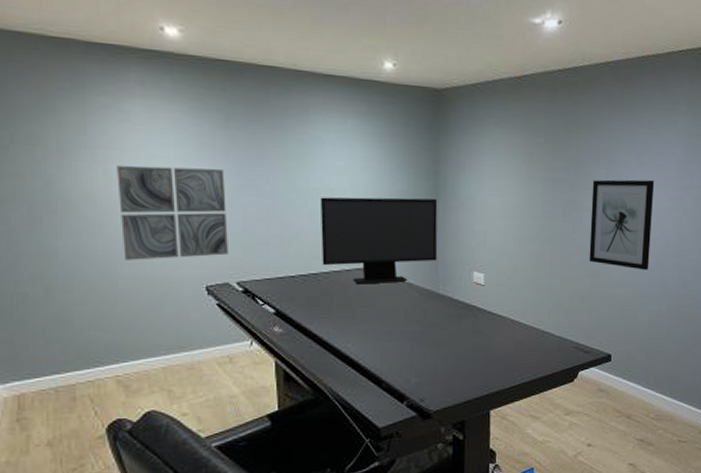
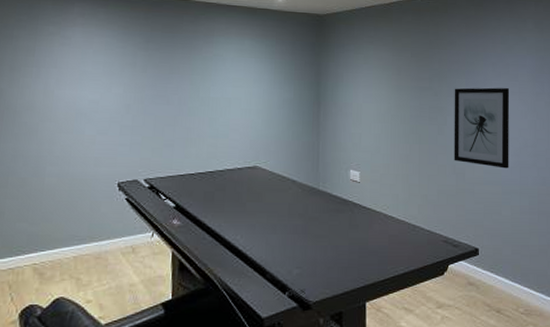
wall art: present [117,165,228,260] -> none [52,80,142,160]
computer monitor: present [320,197,438,284] -> none [218,105,319,181]

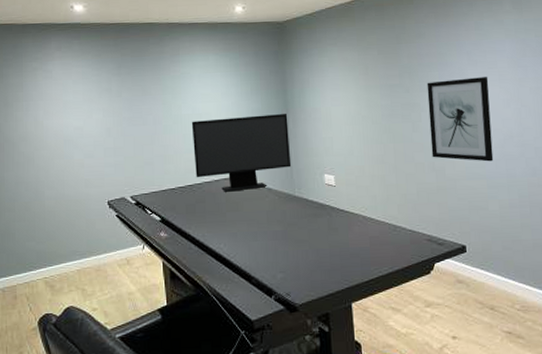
computer monitor: none [218,105,319,181] -> present [191,113,292,192]

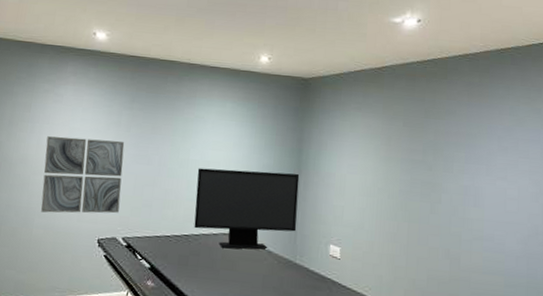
wall art: none [43,106,123,184] -> present [41,136,125,214]
wall art: present [427,77,494,162] -> none [448,163,518,258]

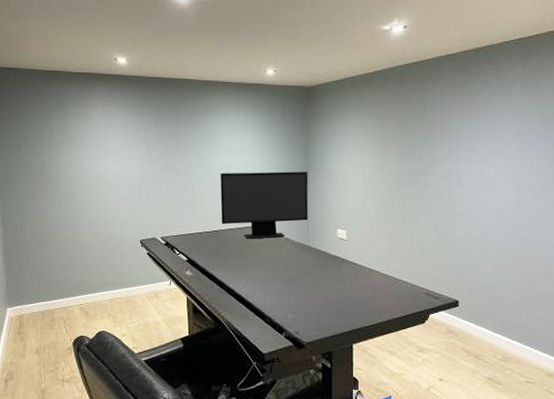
wall art: present [41,136,125,214] -> none [85,154,156,221]

